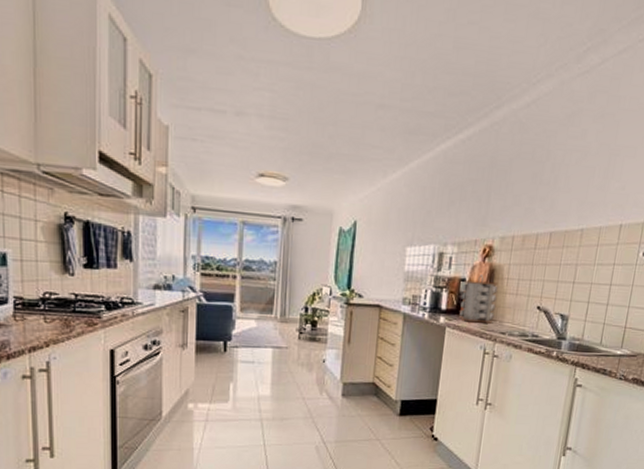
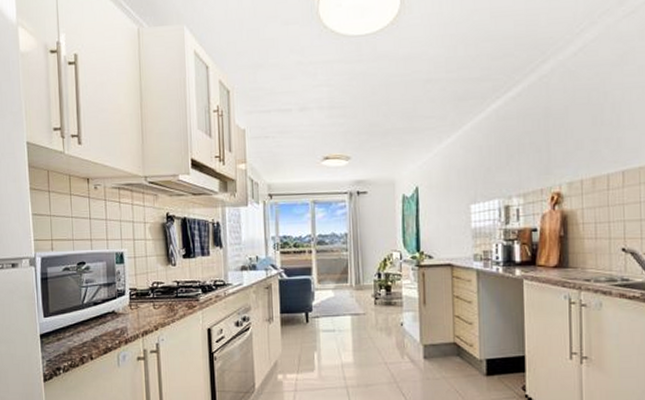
spice rack: present [459,274,498,324] -> none [535,222,575,273]

